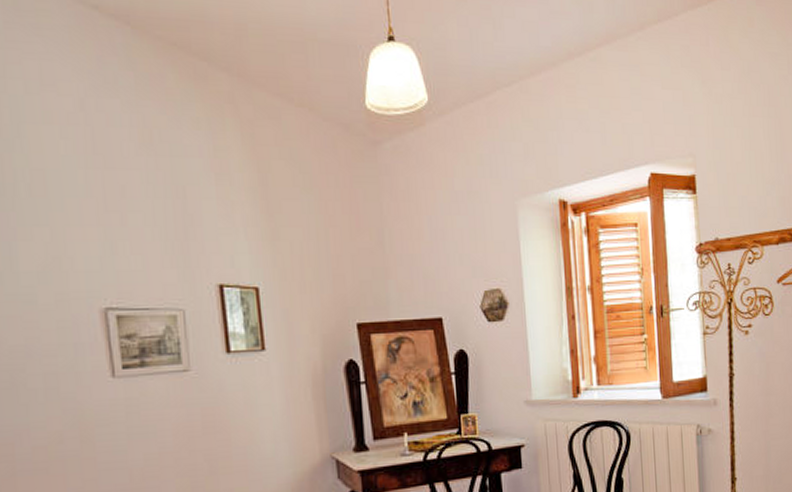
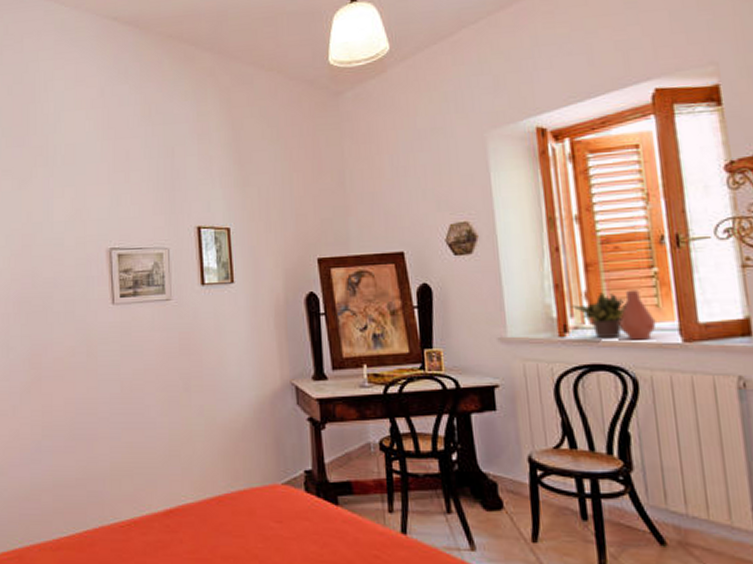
potted plant: none [581,357,624,397] -> present [569,292,626,338]
vase: none [618,354,645,399] -> present [618,289,656,340]

